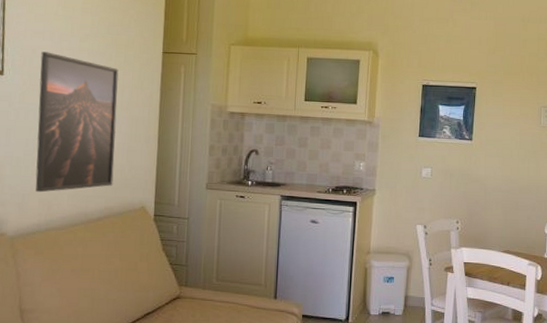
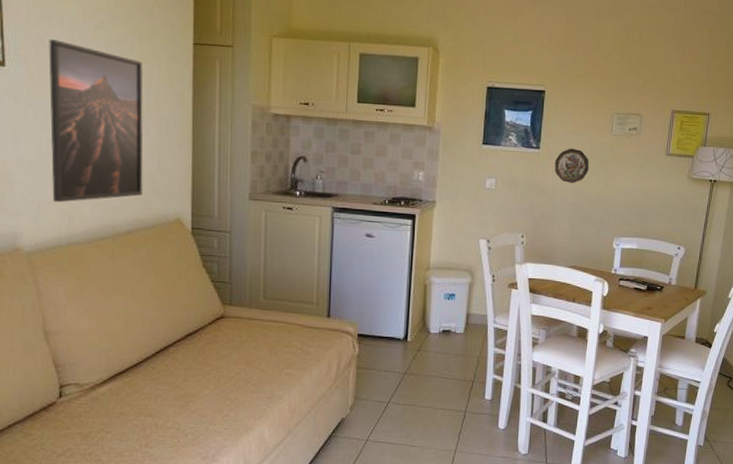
decorative plate: none [487,139,519,172] -> present [555,148,589,183]

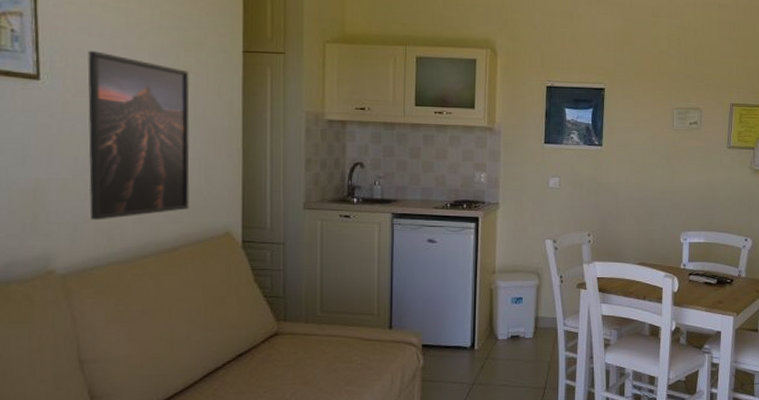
decorative plate: present [555,148,589,183] -> none [618,144,652,179]

